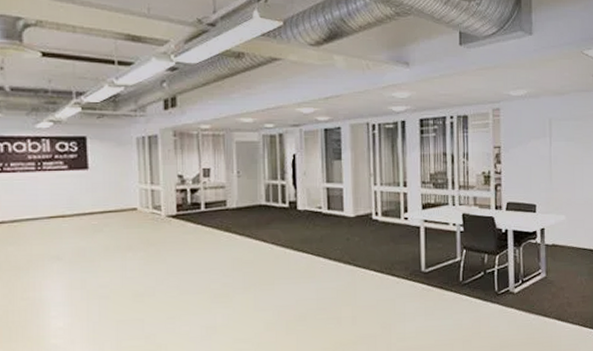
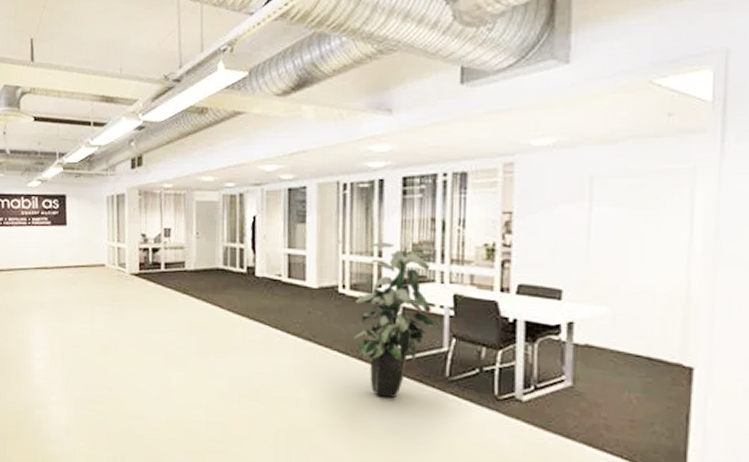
indoor plant: none [386,174,455,305] -> present [353,242,442,398]

